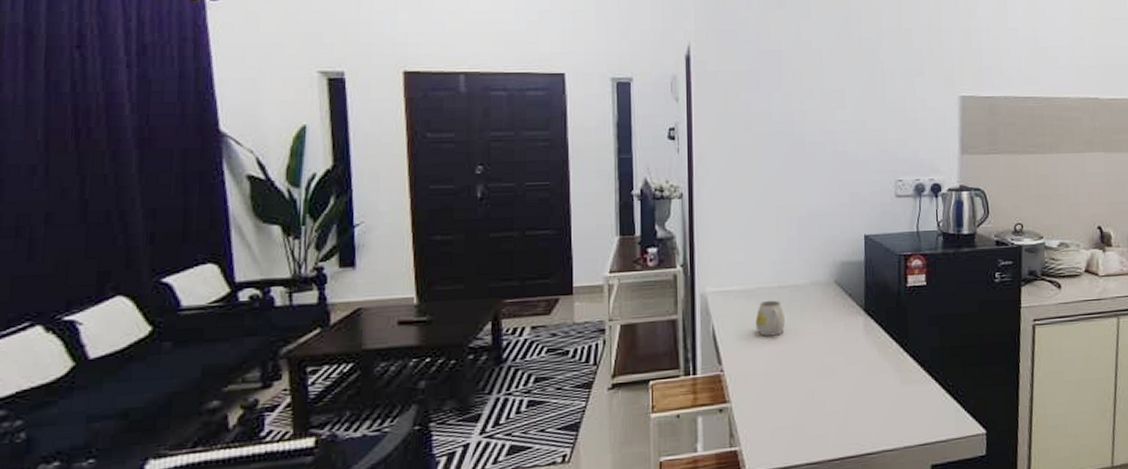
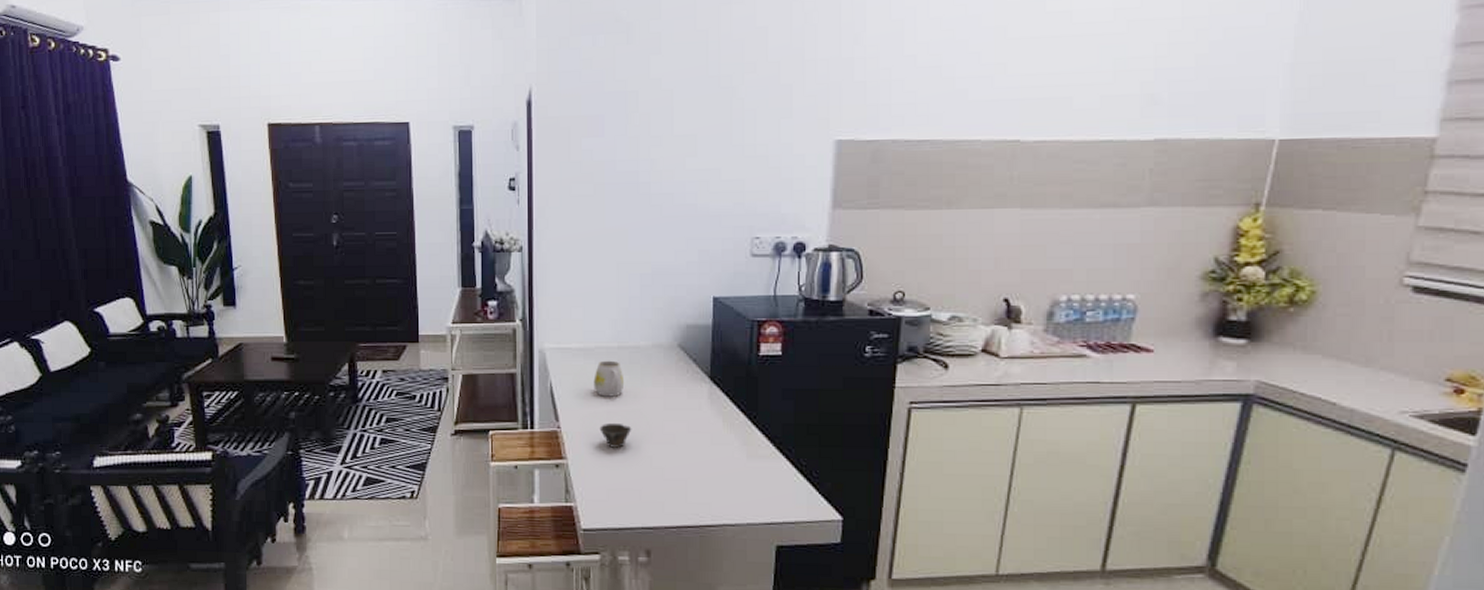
cup: none [762,361,794,387] -> present [599,422,632,448]

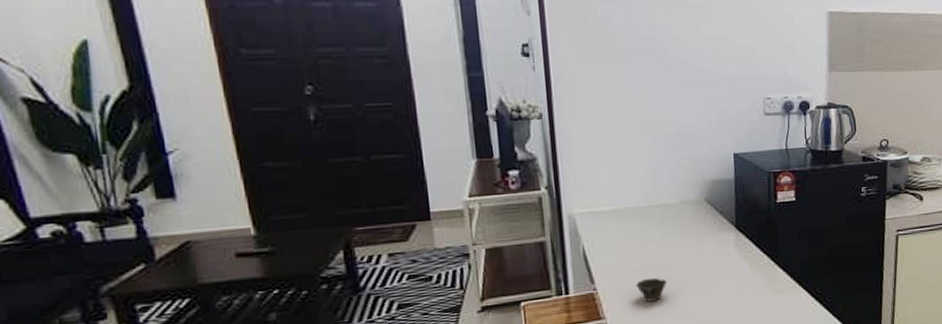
mug: present [593,360,625,397] -> none [626,219,657,255]

